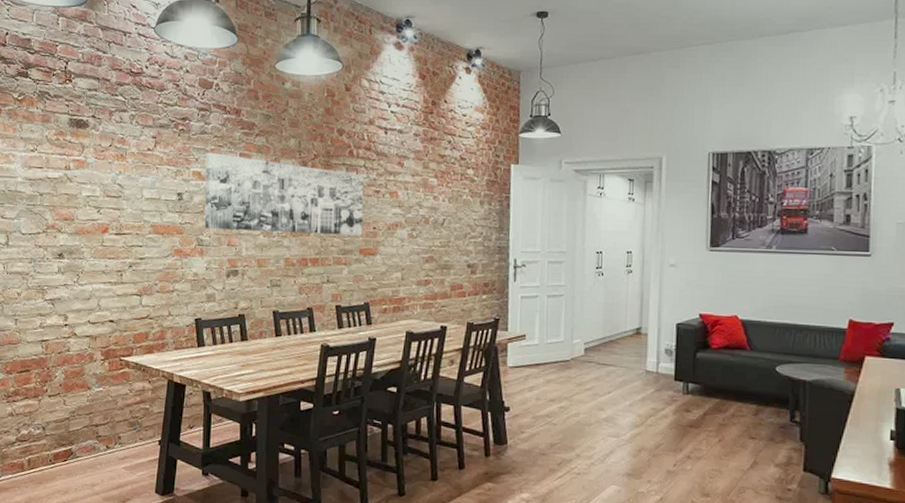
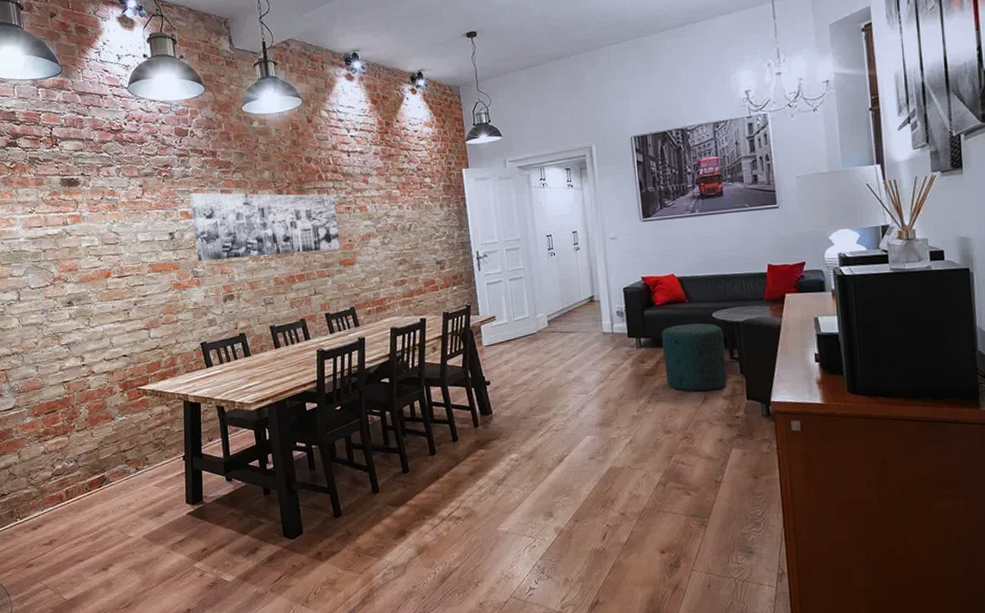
ottoman: none [712,374,786,456] -> present [662,323,728,392]

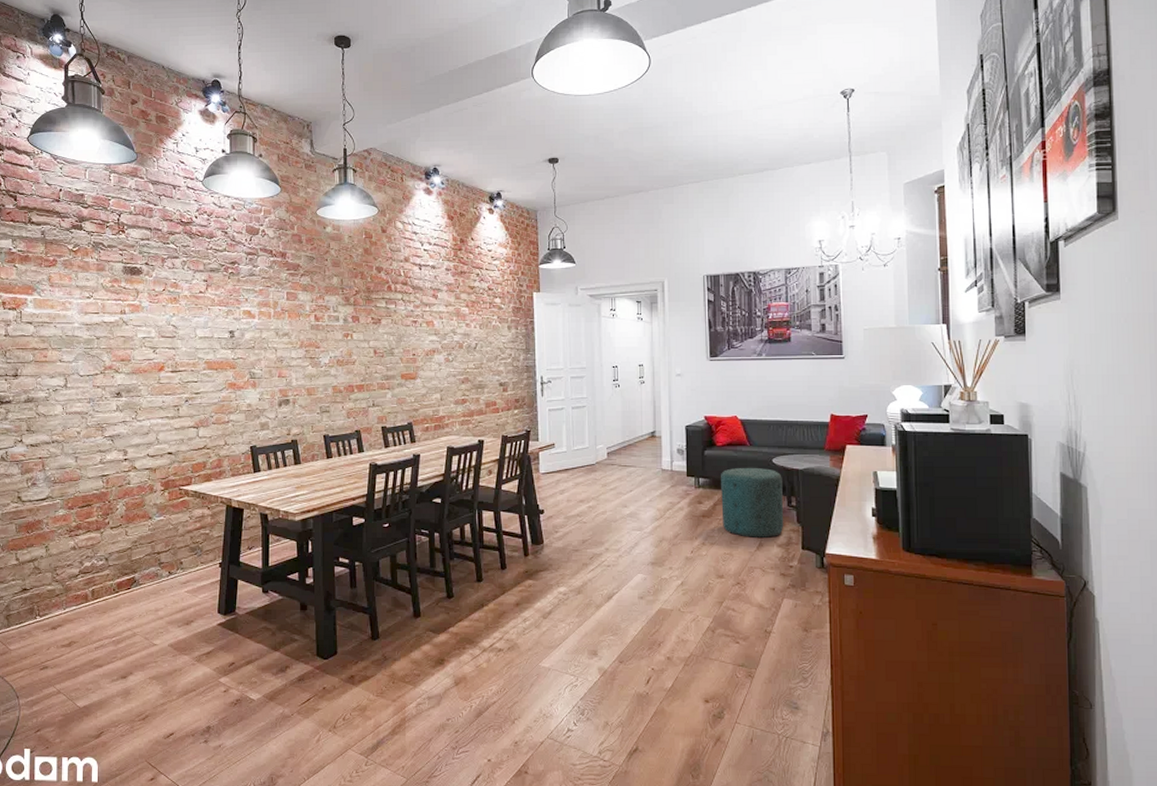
wall art: present [190,192,340,261] -> none [255,292,403,363]

